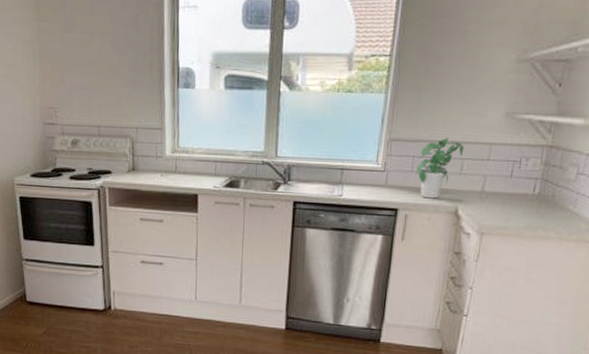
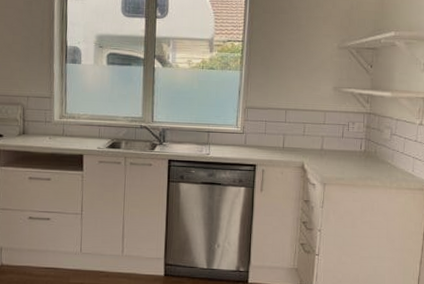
potted plant: present [415,138,464,199] -> none [268,106,305,156]

